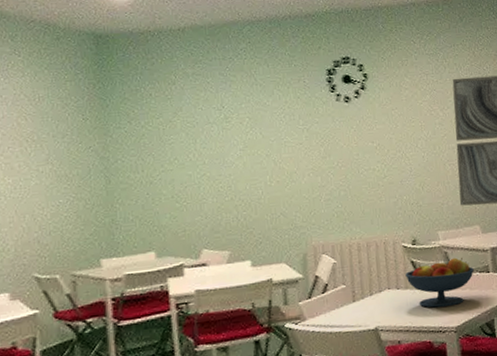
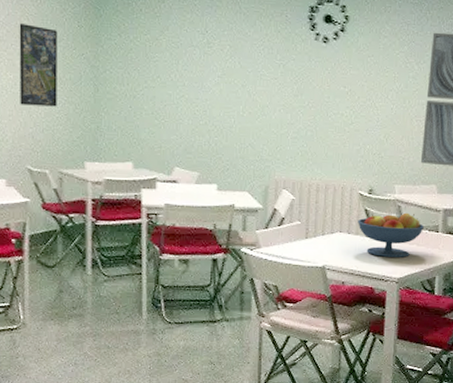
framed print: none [16,124,65,210] -> present [19,23,57,107]

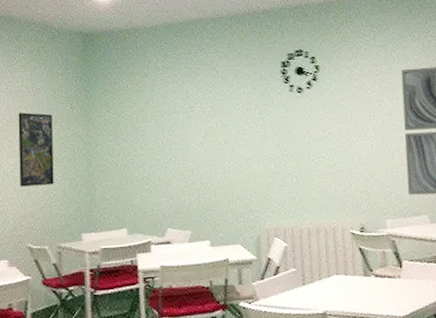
fruit bowl: present [358,212,424,258] -> none [353,246,422,296]

